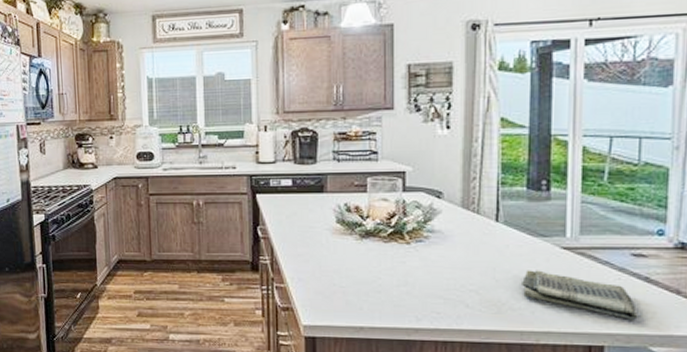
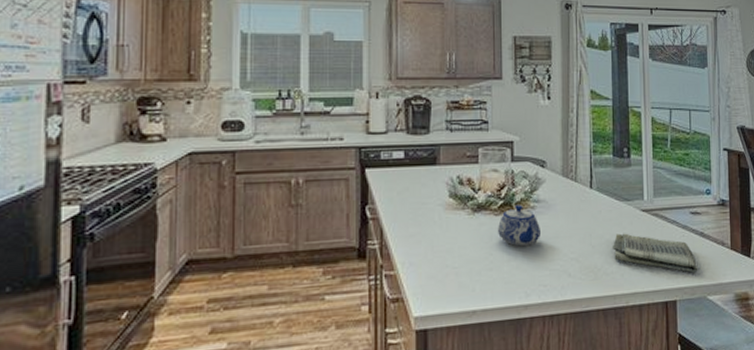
teapot: none [386,234,434,274] -> present [497,205,540,247]

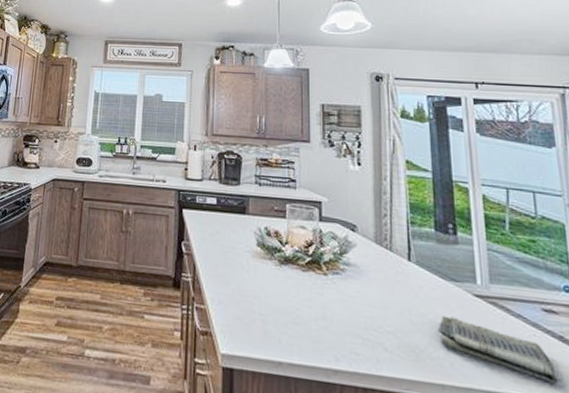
teapot: present [497,205,540,247] -> none [304,264,351,309]

